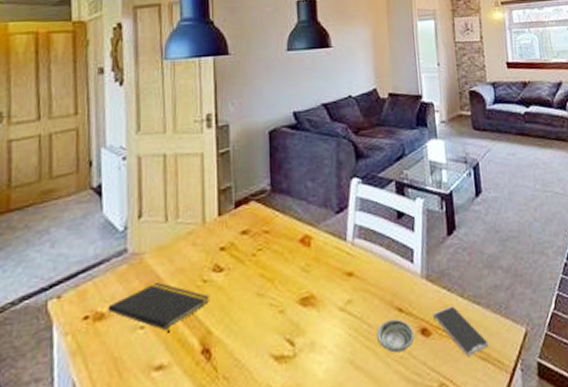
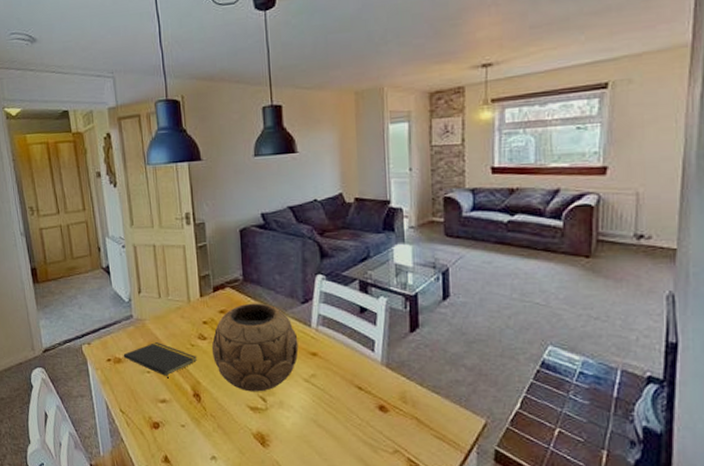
decorative bowl: none [229,216,333,336] -> present [211,303,299,392]
saucer: present [376,318,415,353] -> none [337,394,373,421]
smartphone: present [433,306,489,356] -> none [391,391,445,434]

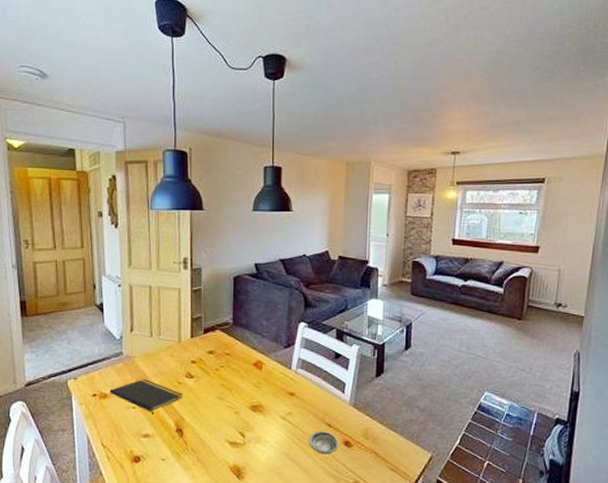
decorative bowl: present [211,303,299,392] -> none [197,345,279,428]
saucer: none [337,394,373,421] -> present [308,431,339,455]

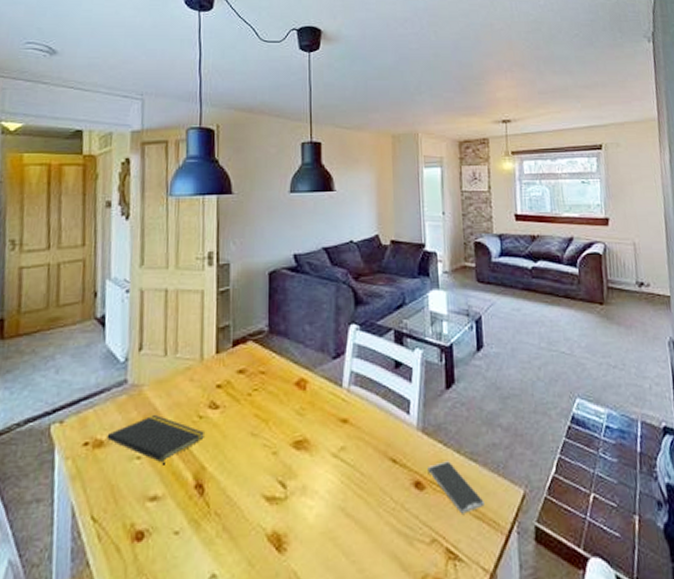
saucer: present [308,431,339,455] -> none [368,469,408,504]
smartphone: none [356,429,399,466] -> present [428,461,485,514]

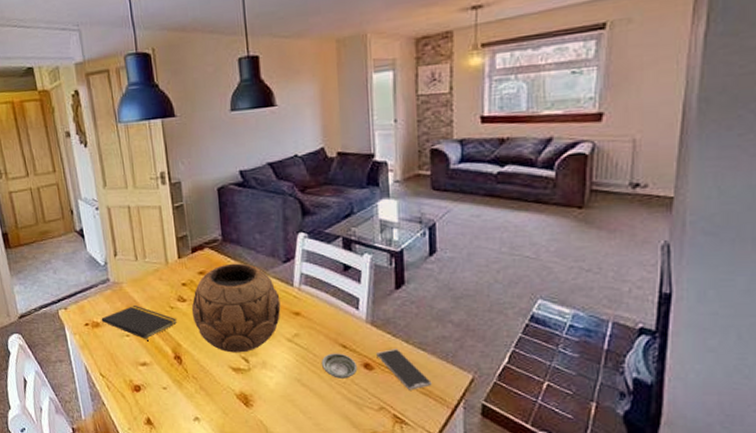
decorative bowl: none [224,359,327,476] -> present [191,263,281,353]
saucer: none [368,469,408,504] -> present [321,353,358,379]

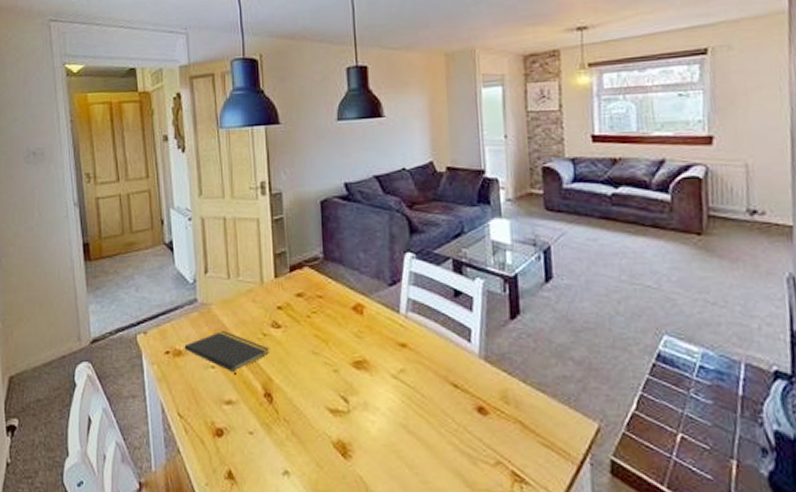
decorative bowl: present [191,263,281,353] -> none [286,285,386,391]
saucer: present [321,353,358,379] -> none [429,393,471,425]
smartphone: present [376,349,432,390] -> none [491,390,554,441]

